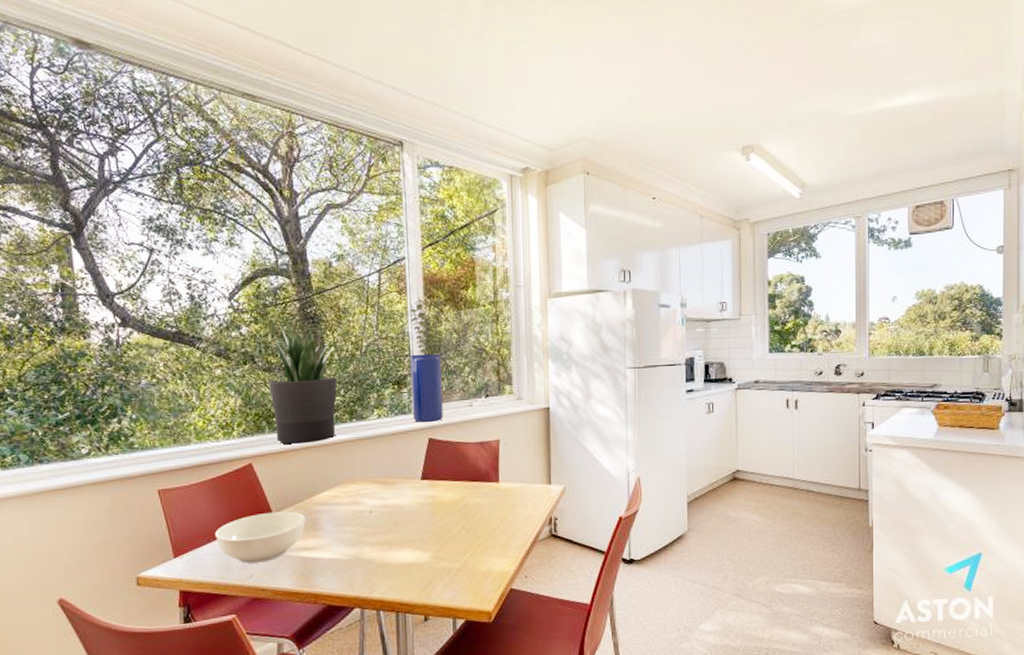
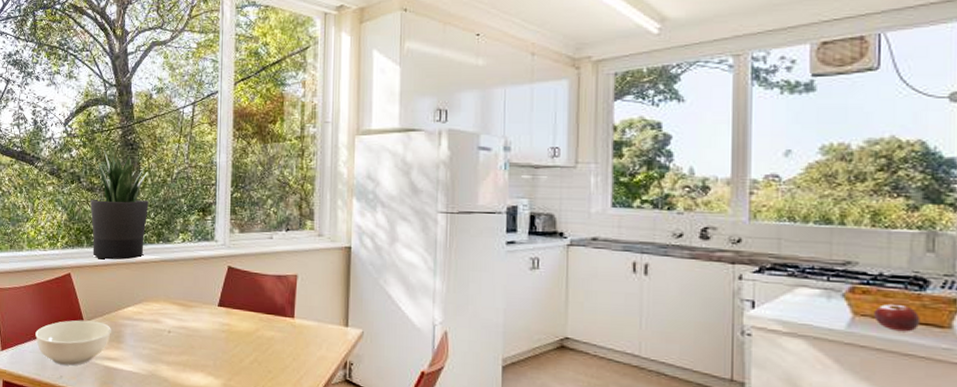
vase: present [410,295,443,423] -> none [215,128,250,252]
fruit: none [951,414,980,436] -> present [873,303,919,332]

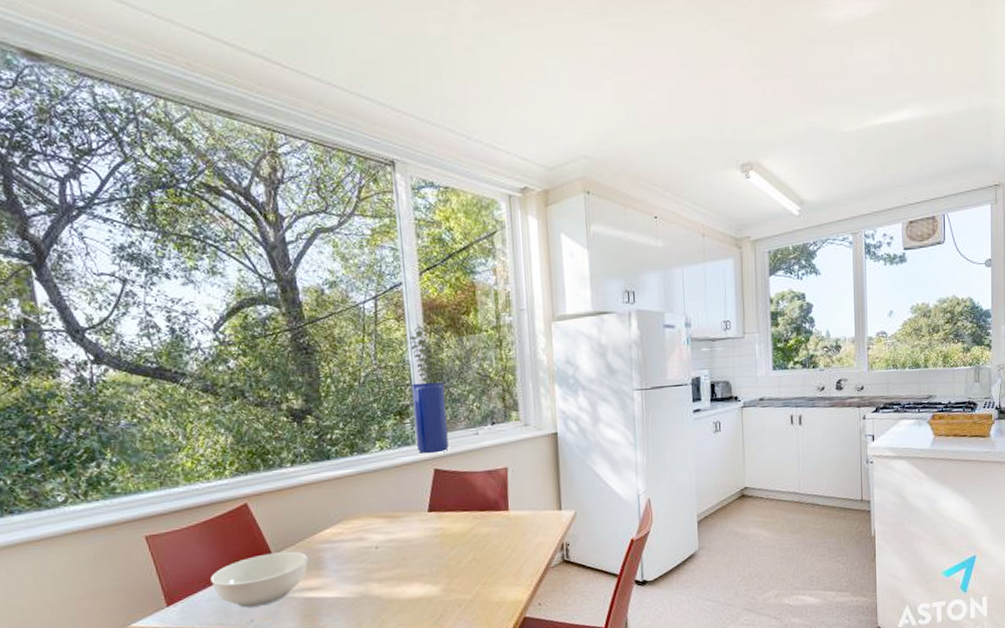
planter: present [90,150,149,261] -> none [261,357,336,482]
vase: none [215,128,250,252] -> present [409,321,449,454]
fruit: present [873,303,919,332] -> none [946,423,972,444]

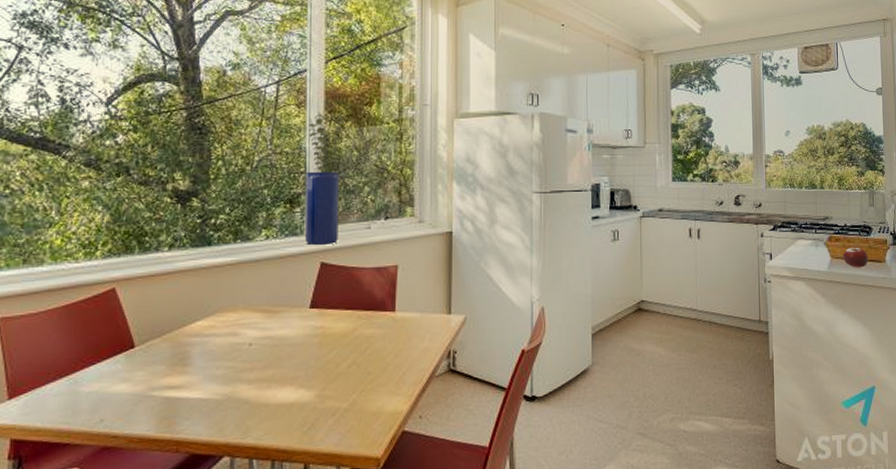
bowl: present [210,551,308,608] -> none [62,343,174,405]
fruit: none [946,423,972,444] -> present [842,247,868,268]

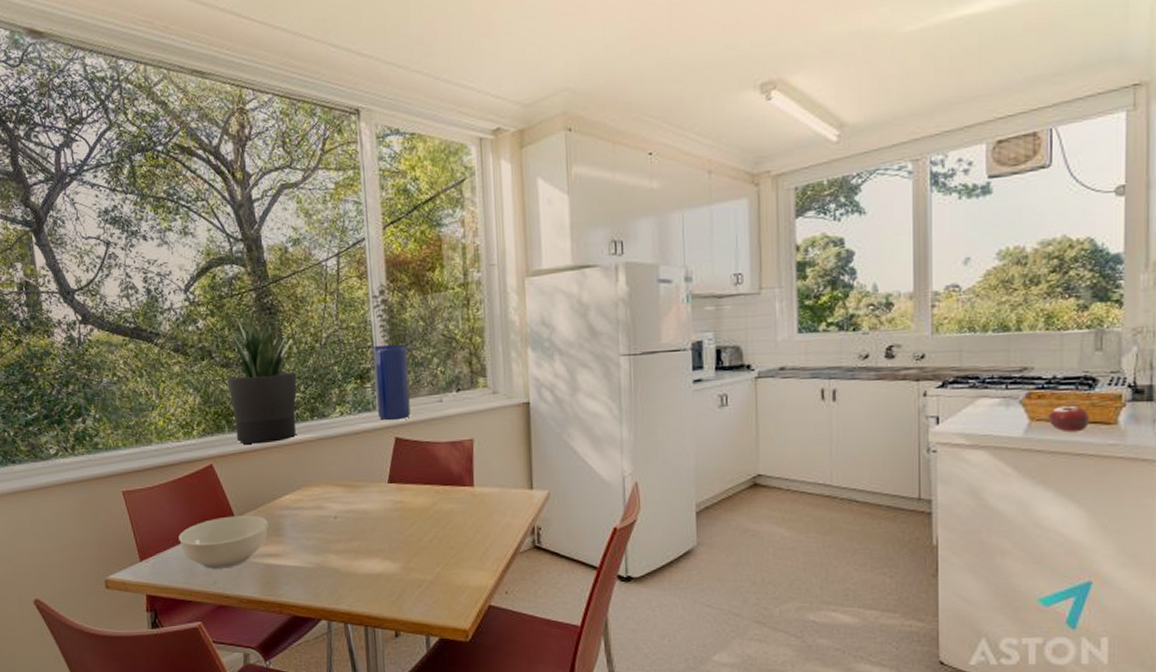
bowl: none [62,343,174,405] -> present [178,515,269,569]
planter: none [143,135,223,267] -> present [227,317,297,445]

